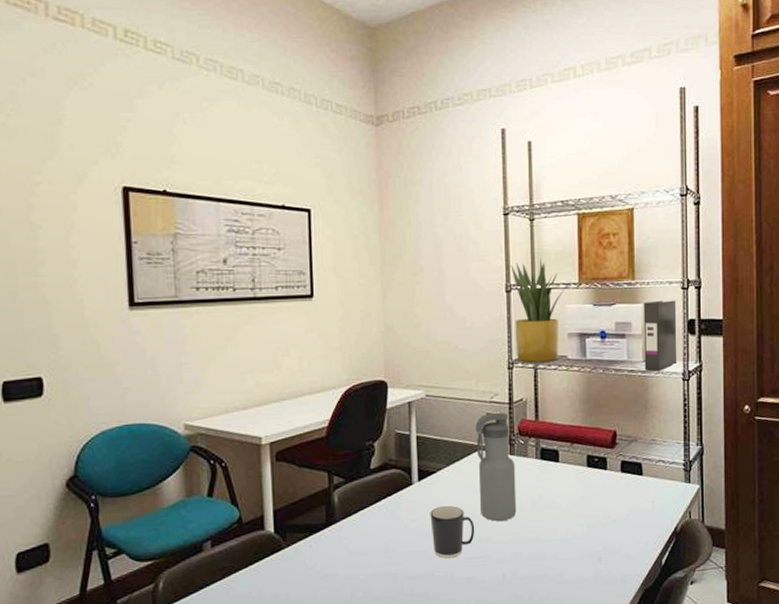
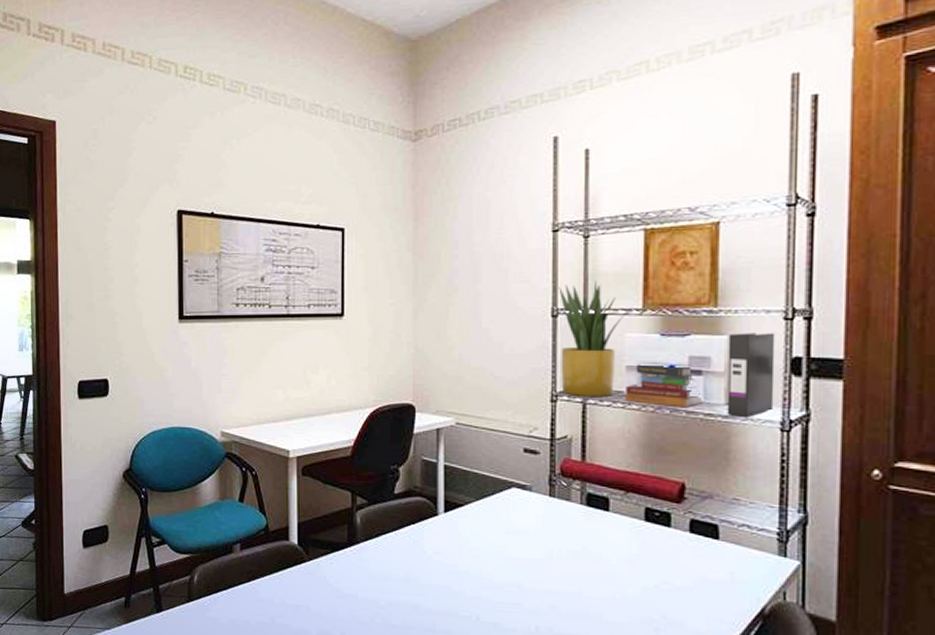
mug: present [430,505,475,559] -> none [456,542,505,599]
water bottle: present [475,412,517,521] -> none [510,448,555,568]
books: none [567,329,627,367] -> present [624,363,703,408]

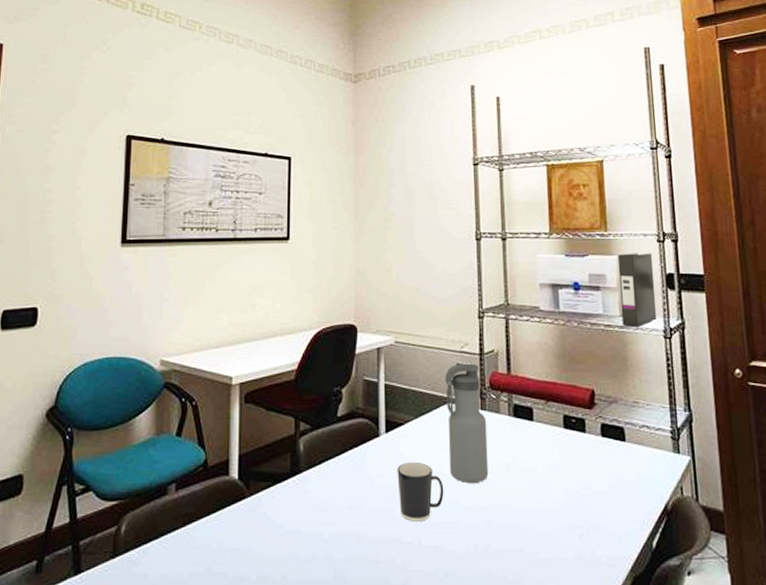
mug: none [456,542,505,599] -> present [397,461,444,522]
water bottle: none [510,448,555,568] -> present [445,363,489,483]
planter: present [558,280,625,398] -> none [480,207,536,313]
books: present [624,363,703,408] -> none [539,280,603,320]

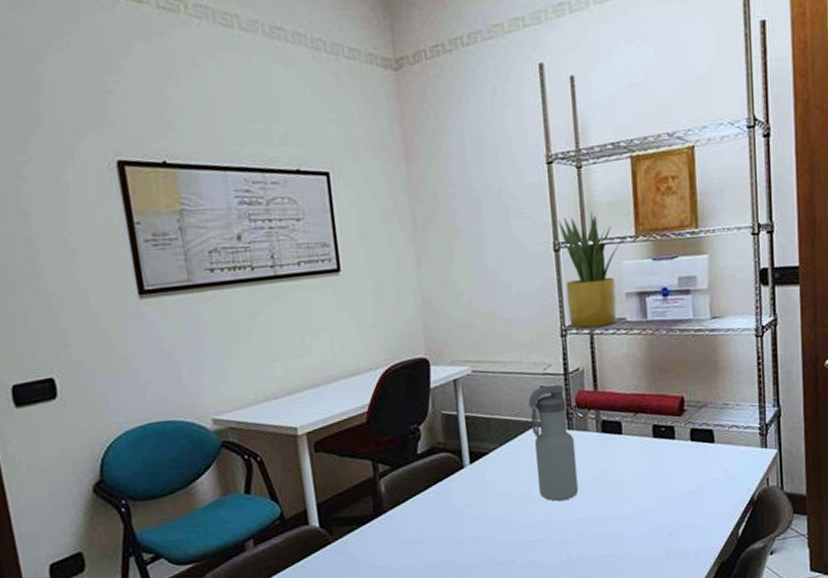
mug: present [397,461,444,522] -> none [485,487,535,543]
planter: none [480,207,536,313] -> present [558,210,621,328]
binder: present [617,253,657,327] -> none [709,248,749,329]

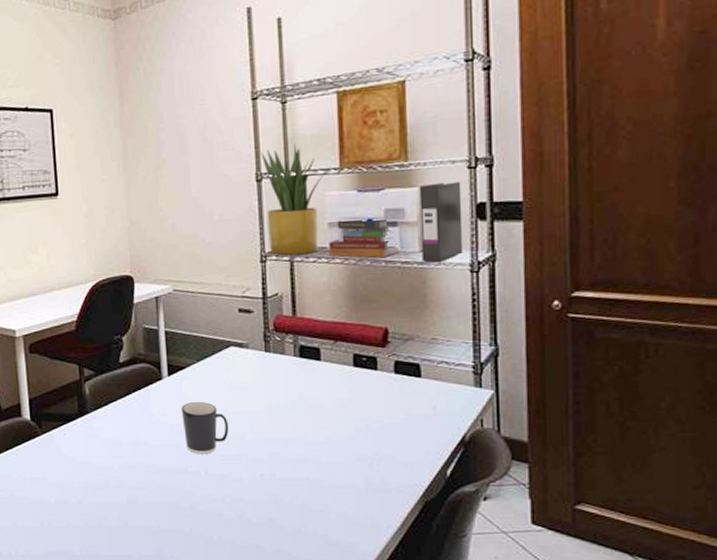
mug: none [485,487,535,543] -> present [181,401,229,454]
water bottle: present [528,384,579,501] -> none [226,307,274,419]
books: none [626,286,693,328] -> present [328,217,400,258]
binder: none [709,248,749,329] -> present [419,181,463,262]

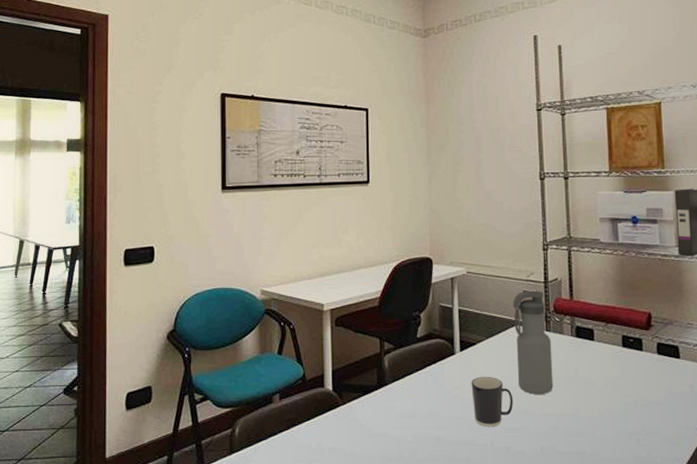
water bottle: none [226,307,274,419] -> present [513,290,554,394]
planter: present [261,143,324,256] -> none [544,149,596,245]
books: present [328,217,400,258] -> none [600,214,660,251]

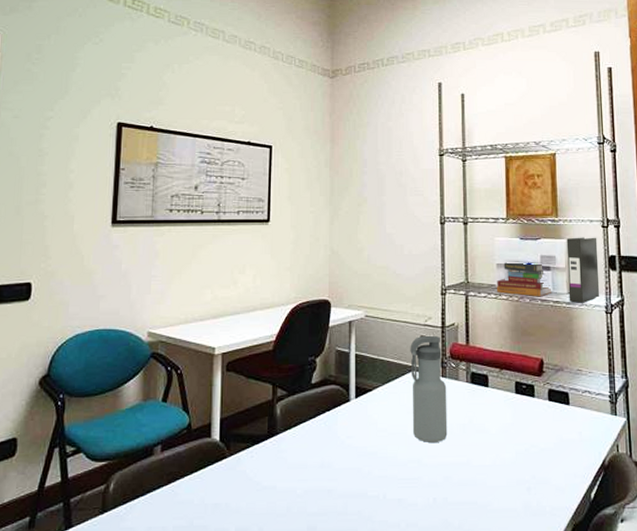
mug: present [471,376,514,427] -> none [365,424,407,478]
books: none [600,214,660,251] -> present [496,261,552,297]

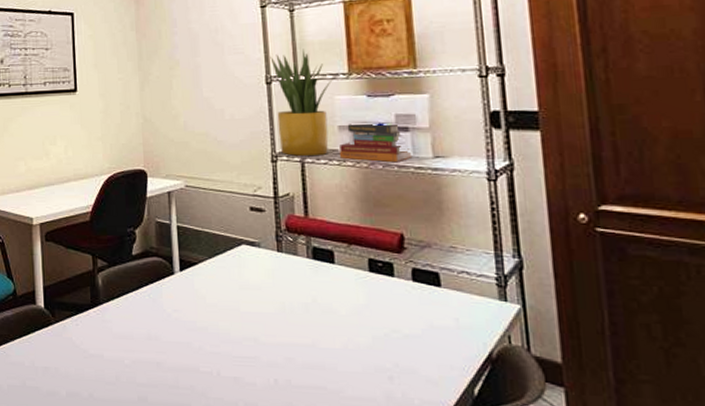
water bottle: present [410,335,448,442] -> none [238,206,288,321]
planter: none [445,194,494,290] -> present [270,48,333,157]
binder: present [566,237,600,303] -> none [429,89,479,169]

